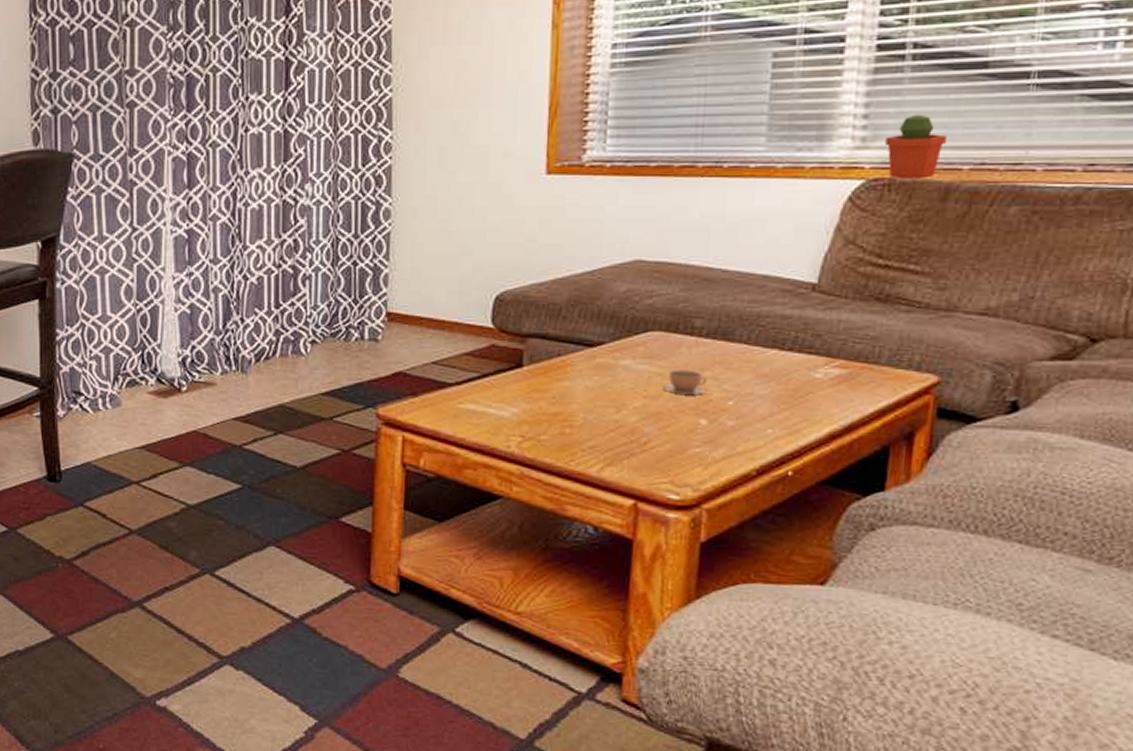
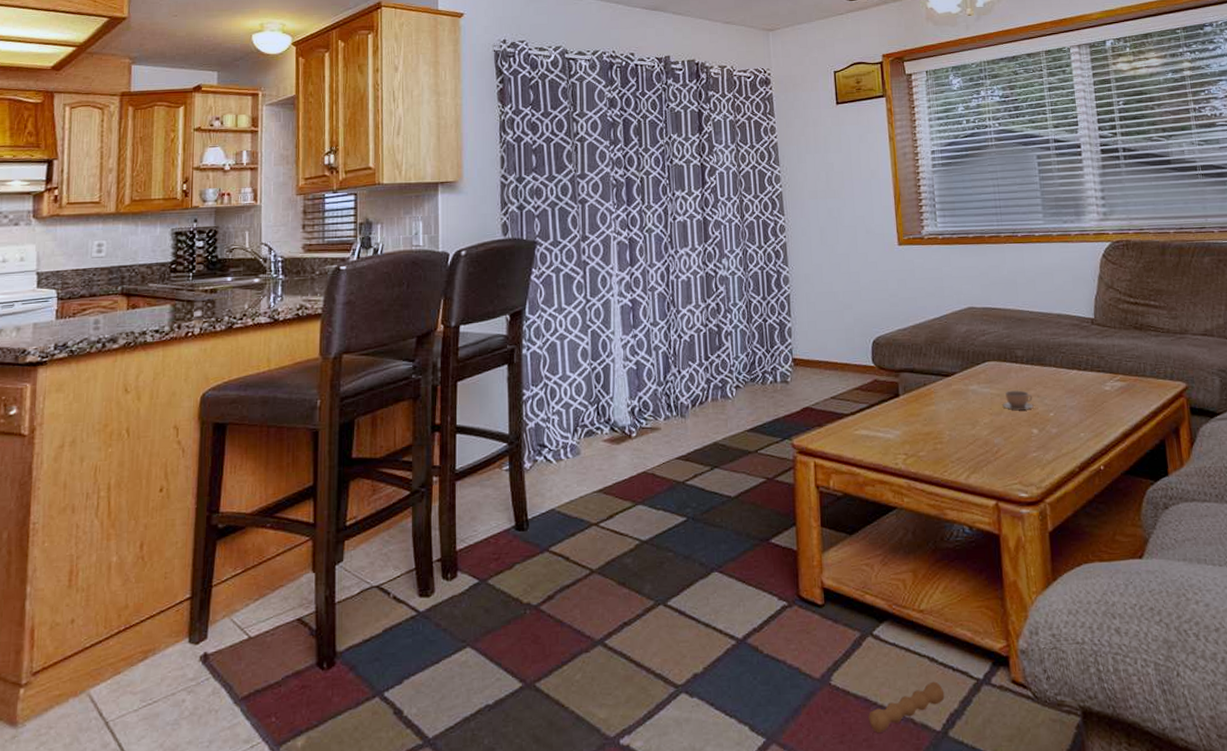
dog toy: none [439,688,535,732] -> present [868,681,945,733]
succulent plant: present [885,114,947,179] -> none [1118,196,1156,241]

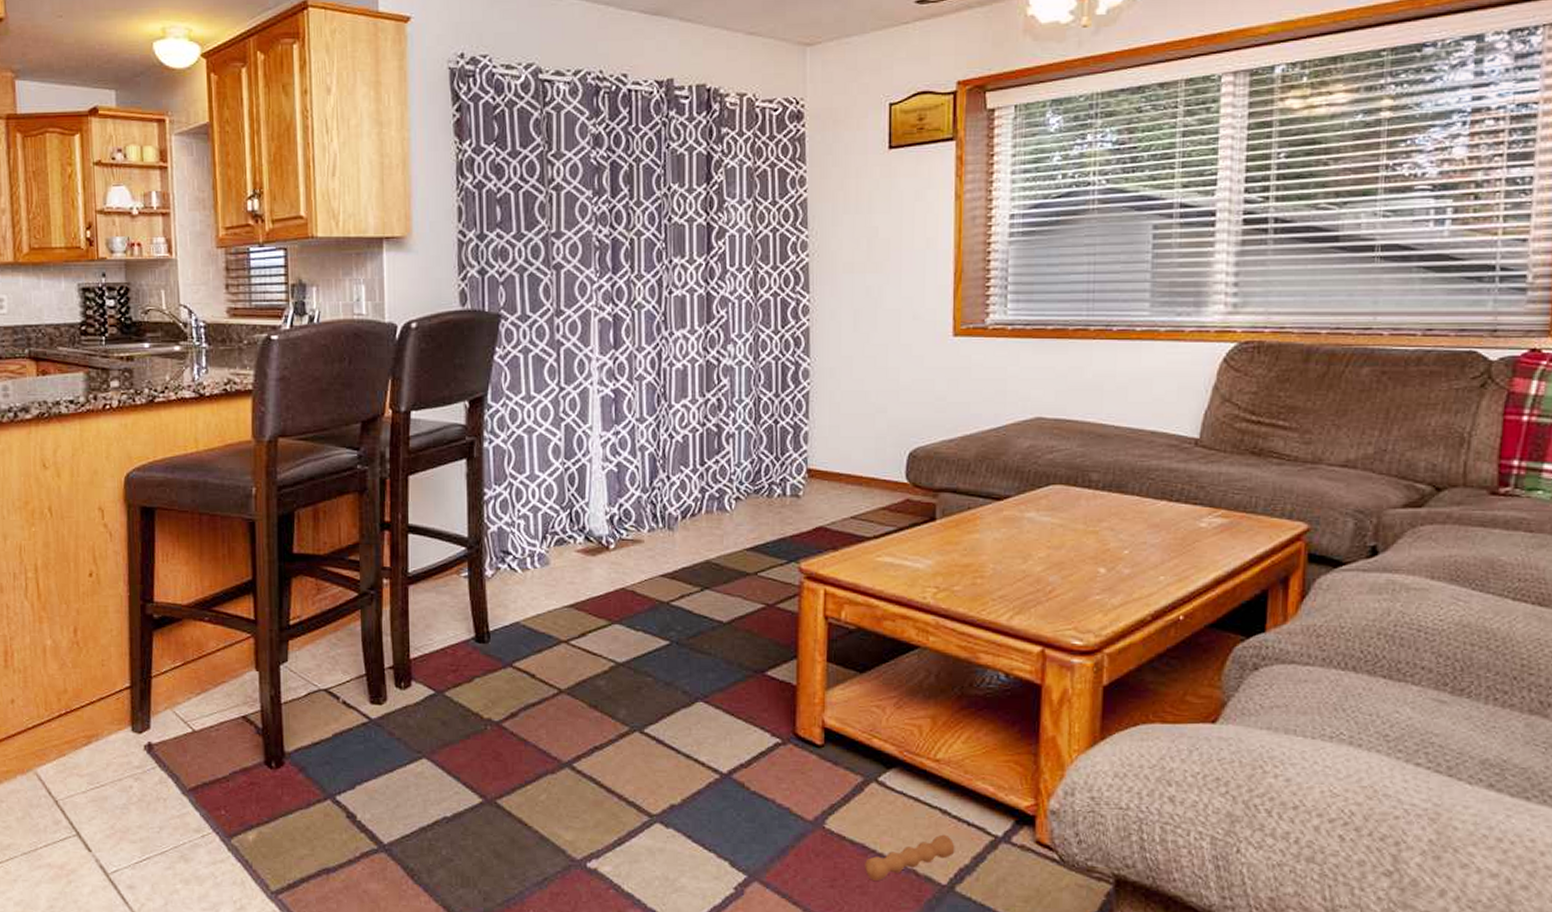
teacup: present [1002,390,1034,410] -> none [1064,521,1105,544]

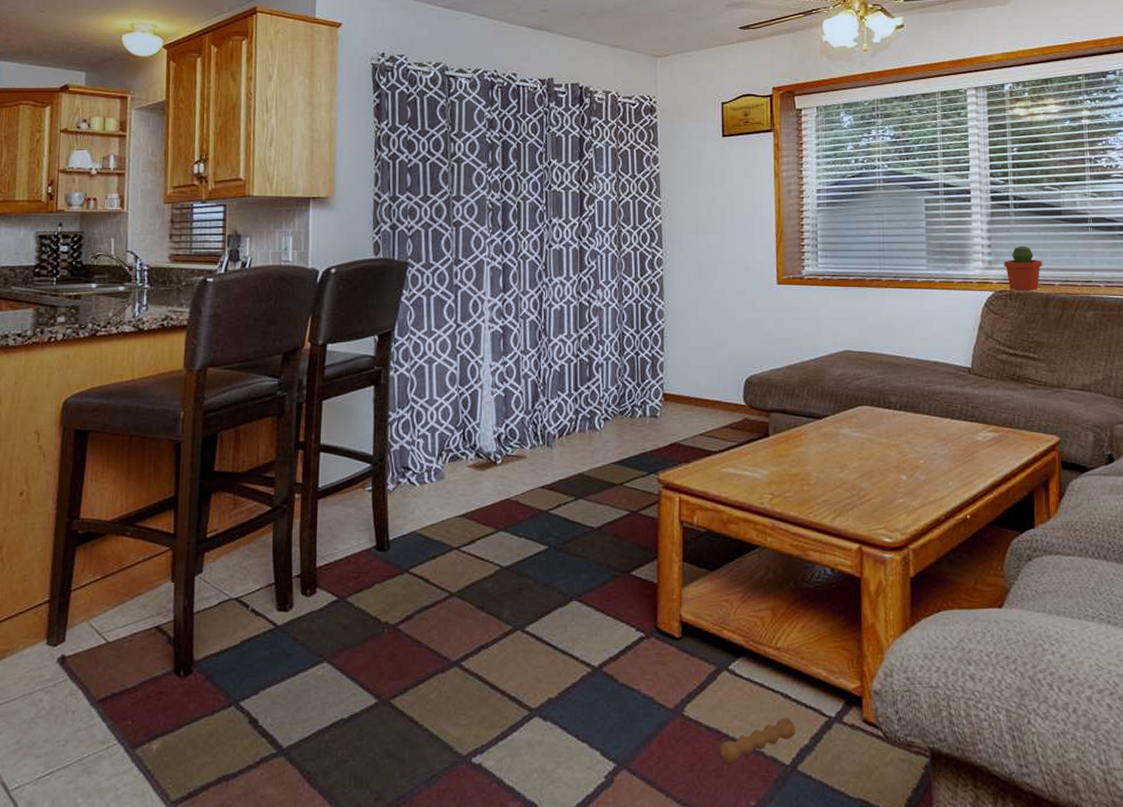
succulent plant: none [1254,283,1306,342] -> present [1004,246,1042,291]

